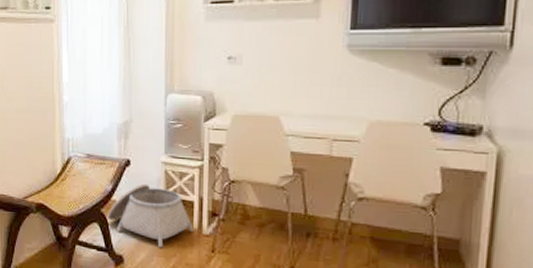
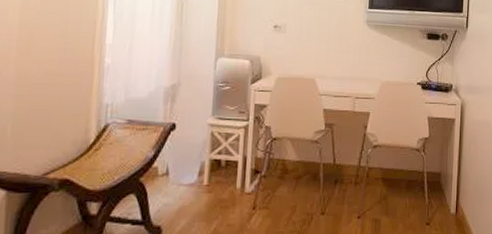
basket: present [107,183,193,248] -> none [146,147,237,212]

